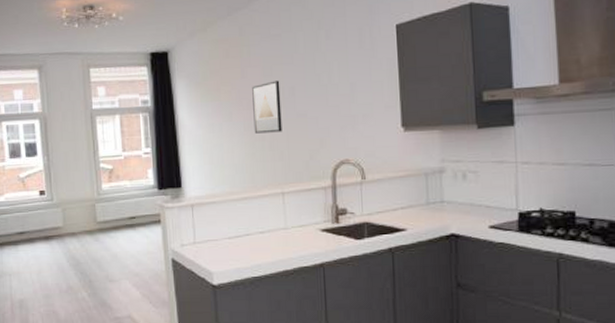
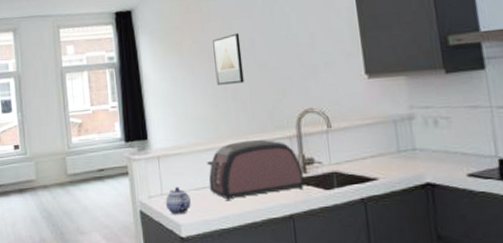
teapot: none [198,236,224,263] -> present [165,187,191,215]
toaster: none [241,189,337,250] -> present [207,139,305,201]

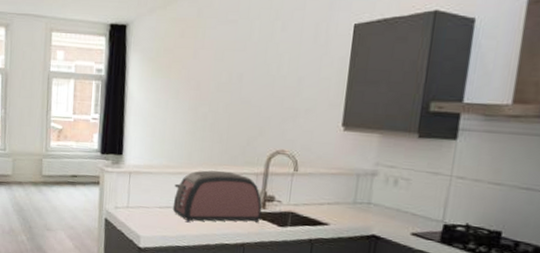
teapot: present [165,187,191,215] -> none [129,202,154,228]
wall art: present [213,33,244,85] -> none [198,65,230,116]

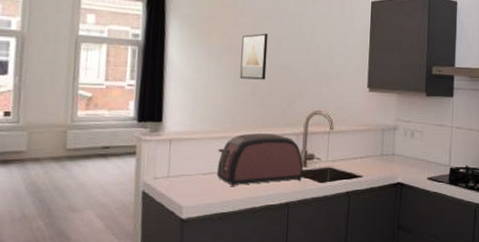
wall art: none [198,65,230,116] -> present [240,33,268,80]

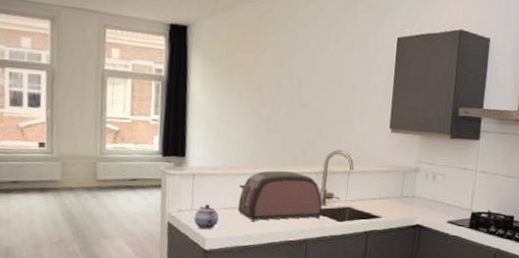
teapot: none [170,171,197,197] -> present [194,204,219,230]
wall art: present [240,33,268,80] -> none [260,70,290,118]

